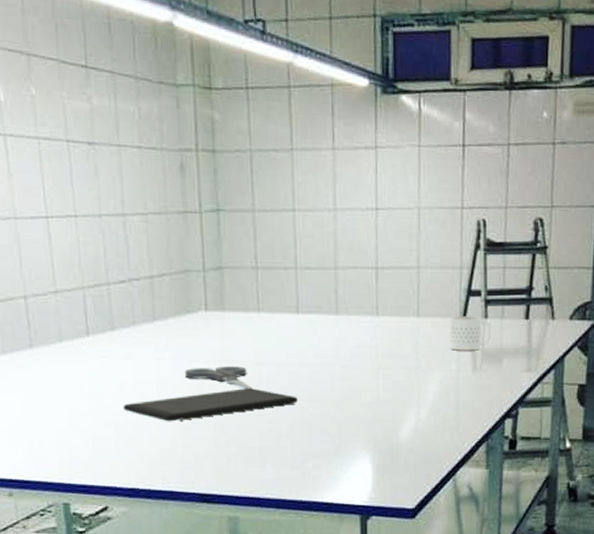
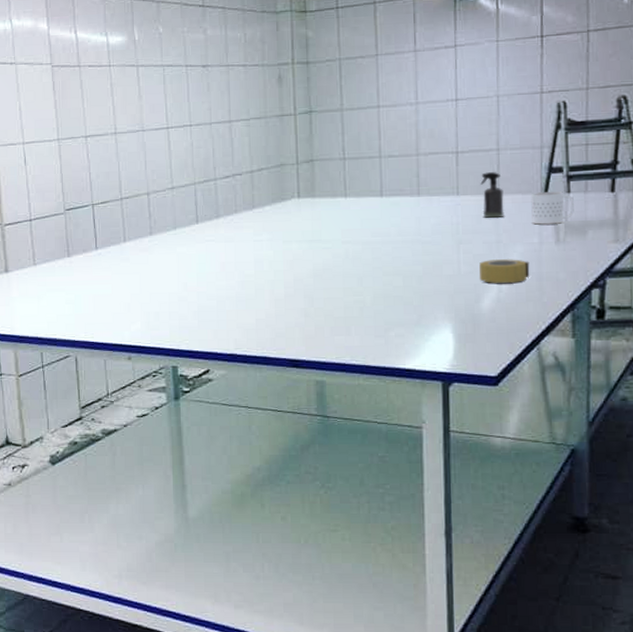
cutting board: present [122,388,298,422] -> none [224,264,381,296]
scissors: present [184,366,253,390] -> none [278,245,340,266]
adhesive tape: none [397,386,448,412] -> present [479,259,530,283]
spray bottle: none [400,292,424,343] -> present [480,172,504,219]

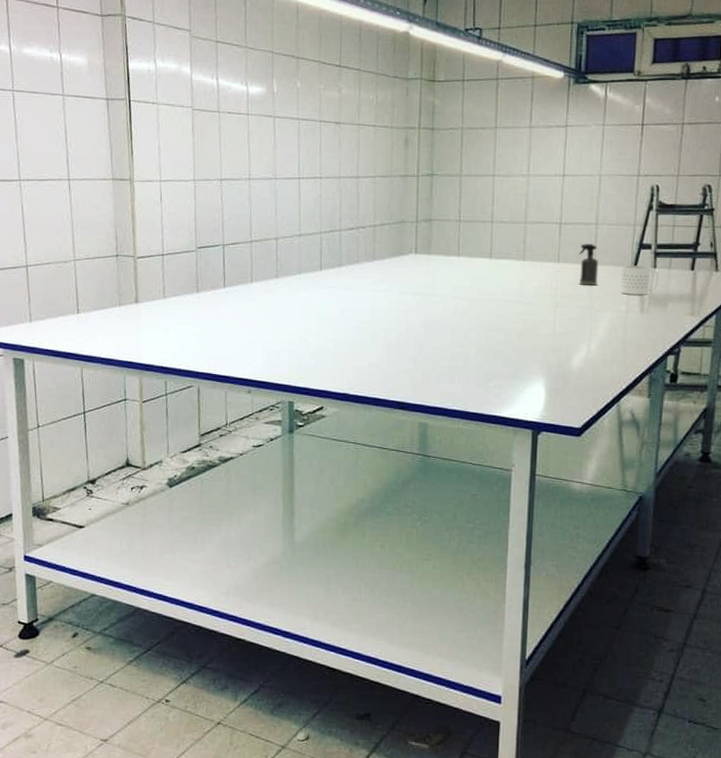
adhesive tape: present [479,259,530,283] -> none [571,323,616,345]

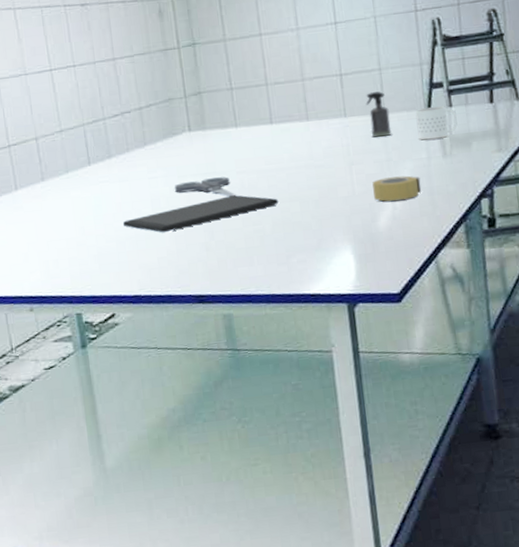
cutting board: none [342,317,485,342] -> present [122,195,278,233]
scissors: none [393,299,449,319] -> present [174,176,237,197]
adhesive tape: none [571,323,616,345] -> present [372,175,422,202]

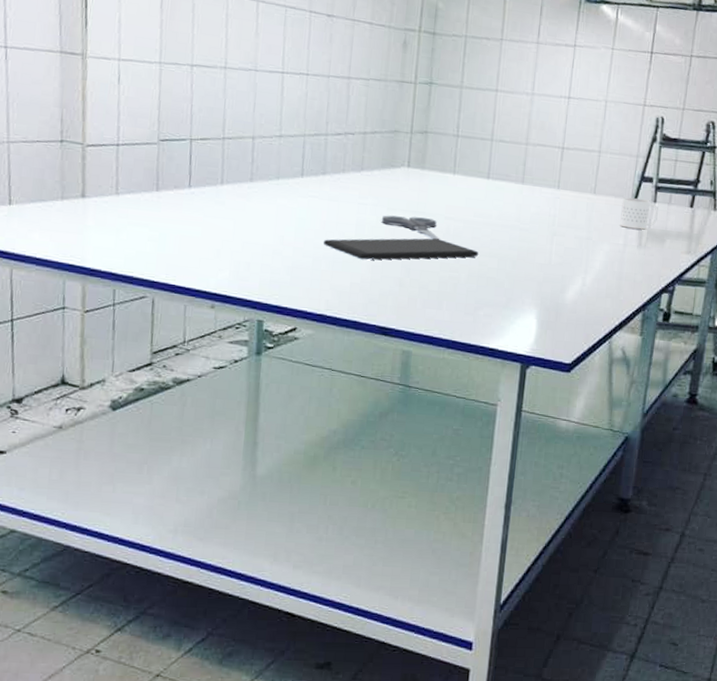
spray bottle: present [366,91,392,138] -> none [578,171,599,217]
adhesive tape: present [372,175,422,202] -> none [567,254,613,279]

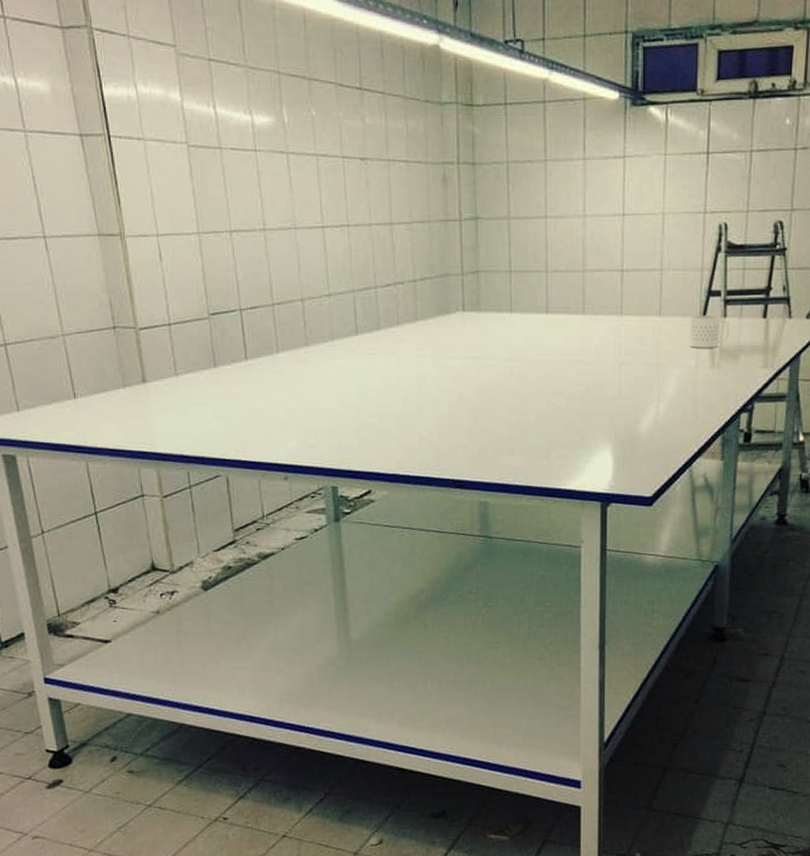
cutting board: present [323,238,478,260] -> none [386,383,545,414]
scissors: present [381,215,440,240] -> none [442,363,504,384]

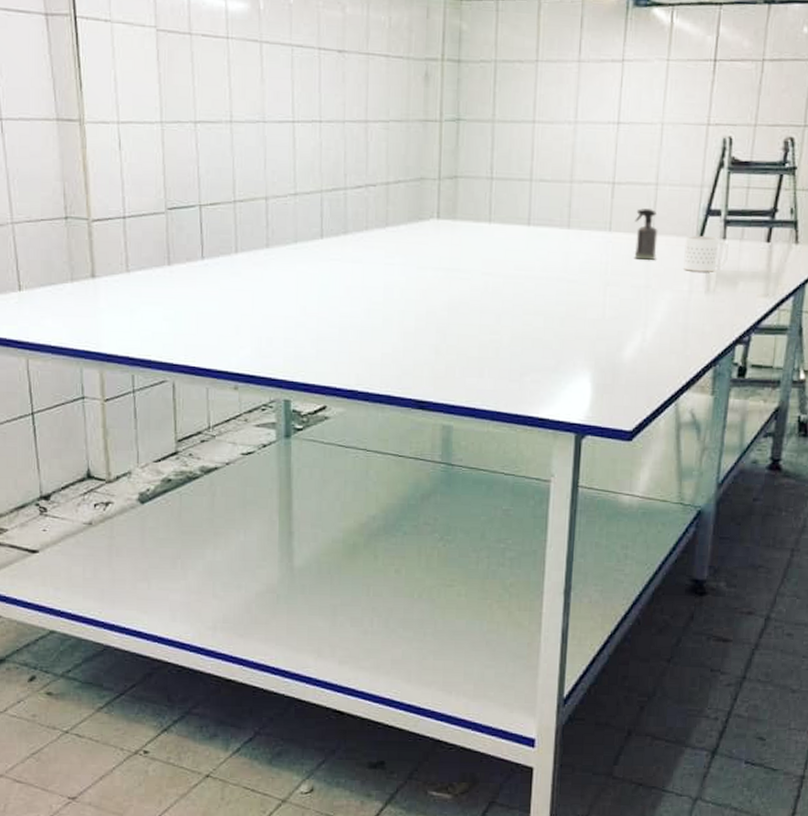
spray bottle: none [643,293,665,341] -> present [634,208,658,261]

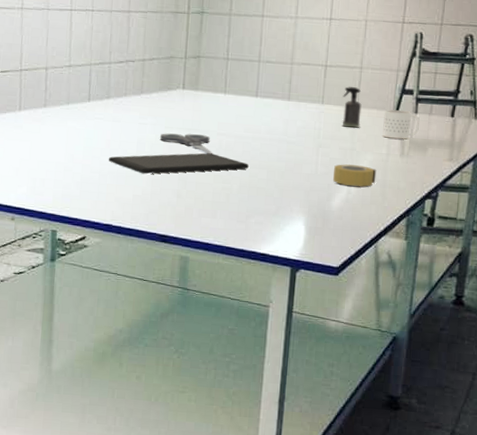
cutting board: none [349,297,521,327] -> present [108,153,249,175]
scissors: none [411,275,478,299] -> present [159,133,213,155]
adhesive tape: none [623,305,677,332] -> present [332,164,377,187]

